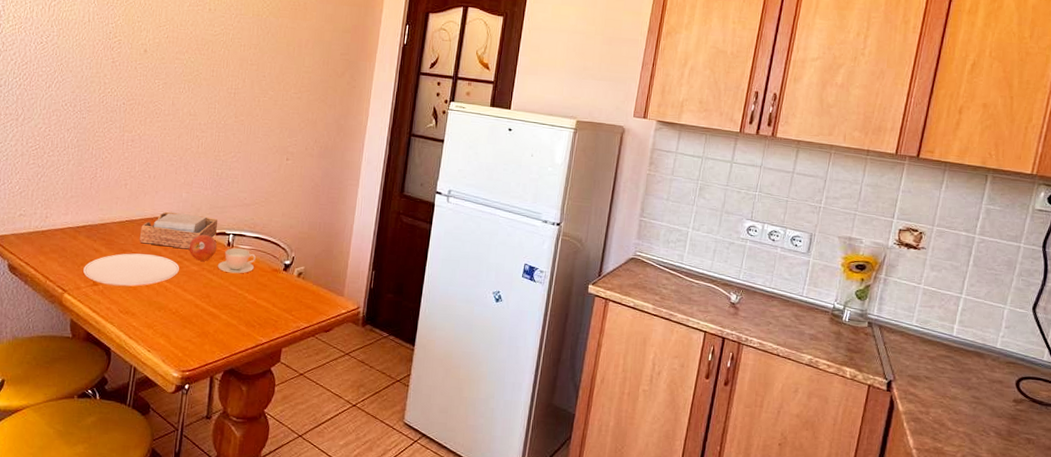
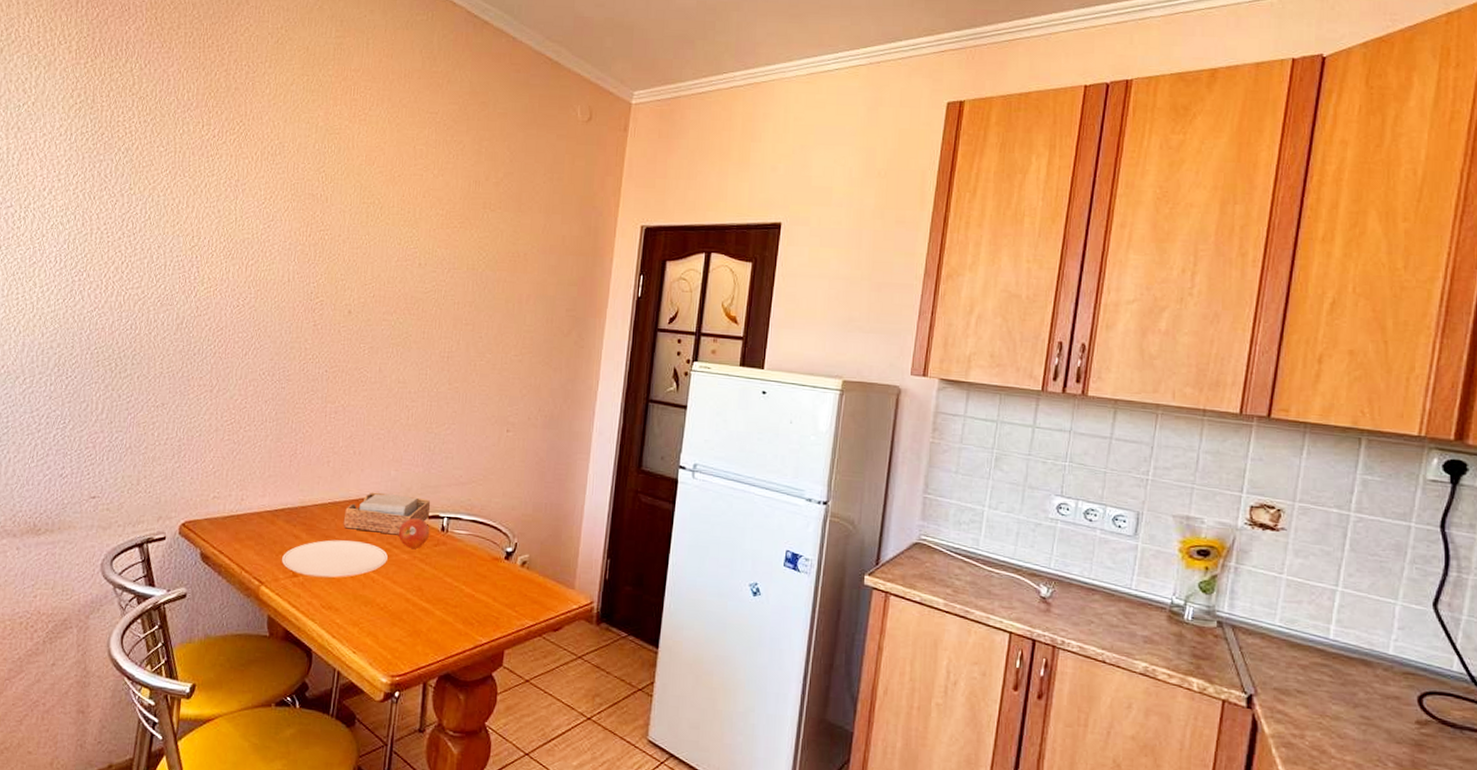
teacup: present [217,247,256,274] -> none [430,533,473,563]

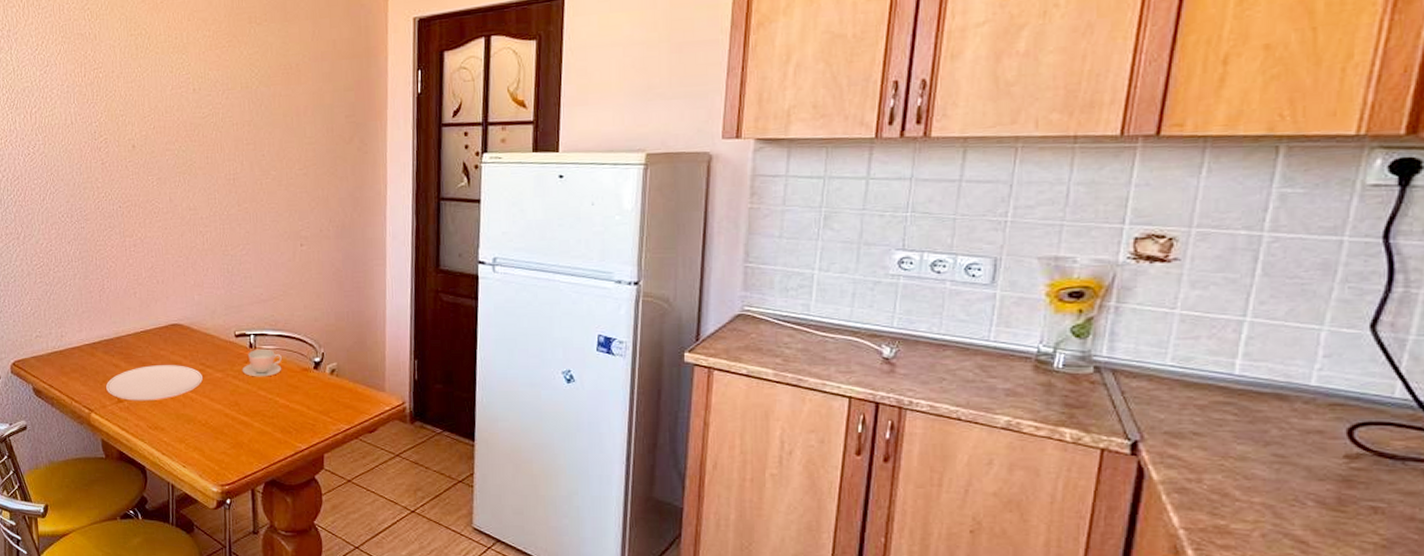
napkin holder: present [343,492,431,535] -> none [156,317,237,356]
fruit: present [398,518,430,549] -> none [209,338,239,367]
teacup: none [430,533,473,563] -> present [242,348,282,377]

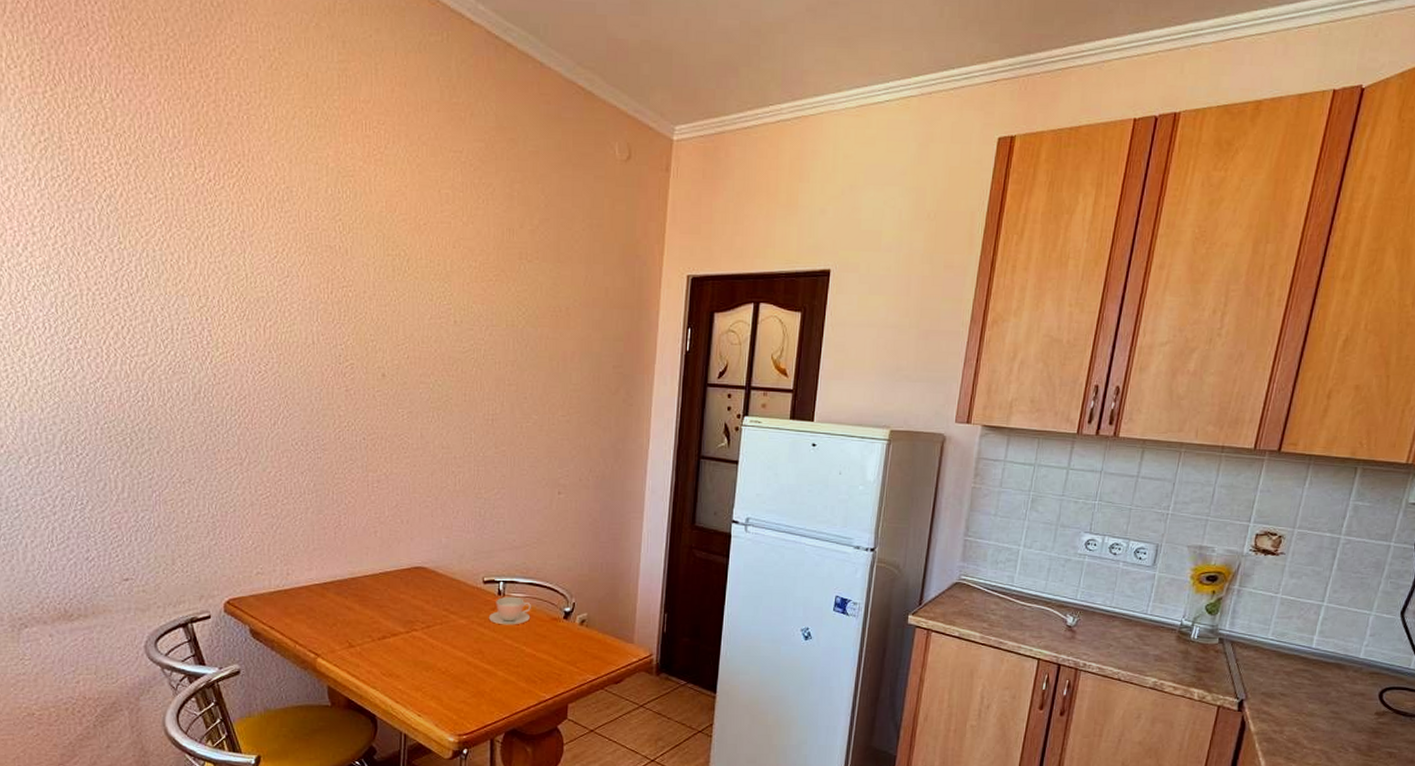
plate: present [106,365,203,402] -> none [336,609,445,647]

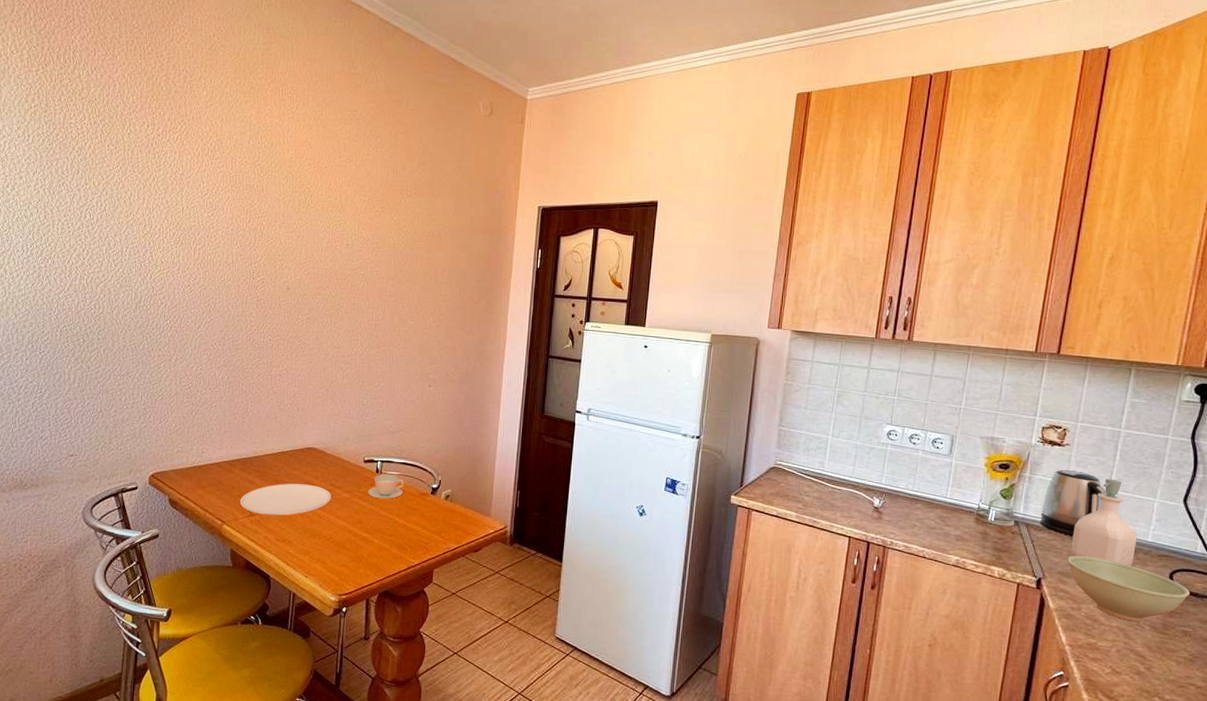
plate: none [336,609,445,647] -> present [240,483,331,516]
kettle: none [1246,582,1322,654] -> present [1040,470,1108,537]
bowl: none [1272,675,1400,744] -> present [1067,556,1190,622]
soap bottle: none [1277,590,1349,686] -> present [1071,478,1137,567]

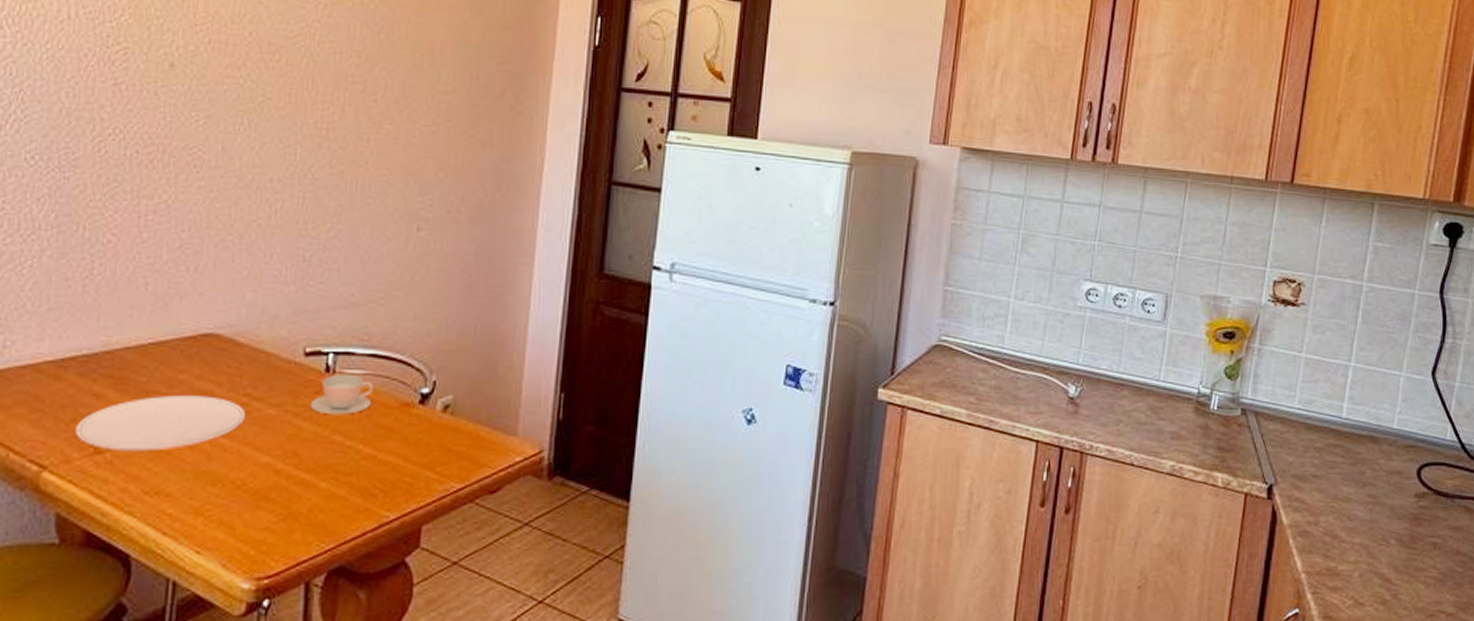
kettle: present [1040,470,1108,537] -> none [1271,338,1349,427]
bowl: present [1067,556,1190,622] -> none [1303,452,1440,535]
soap bottle: present [1071,478,1137,567] -> none [1307,348,1382,463]

